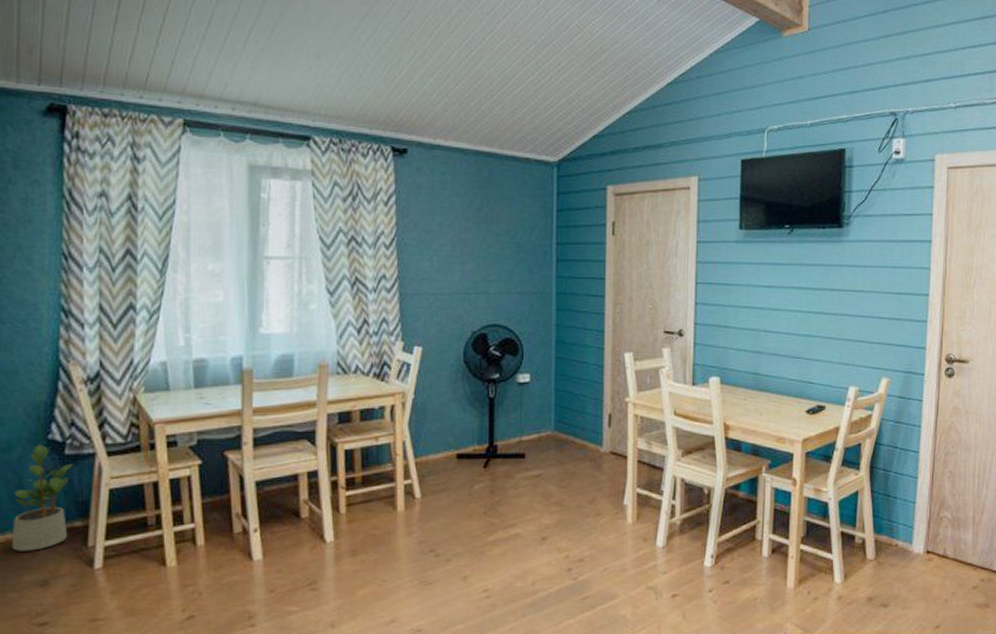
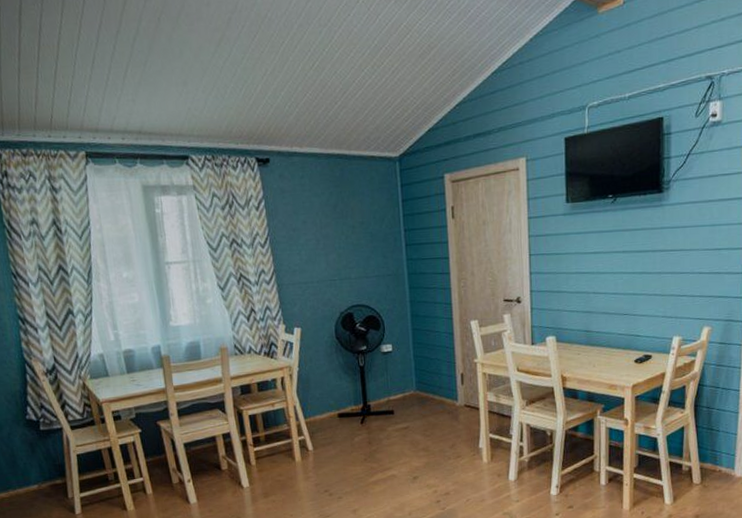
potted plant: present [11,445,73,551] -> none [10,424,53,503]

